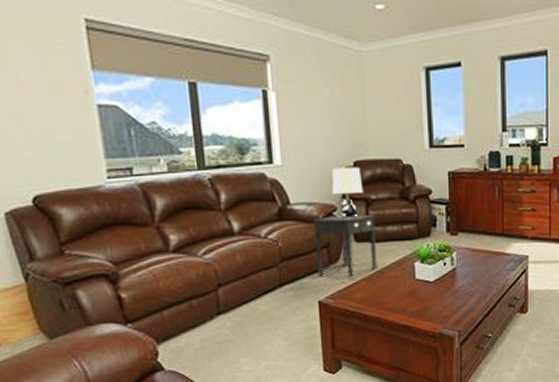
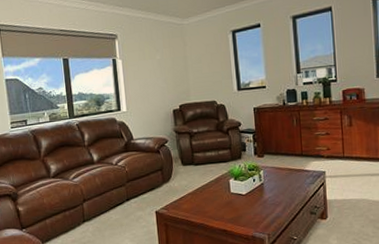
side table: present [312,215,377,279] -> none [150,144,200,194]
table lamp: present [332,167,364,218] -> none [163,109,188,148]

